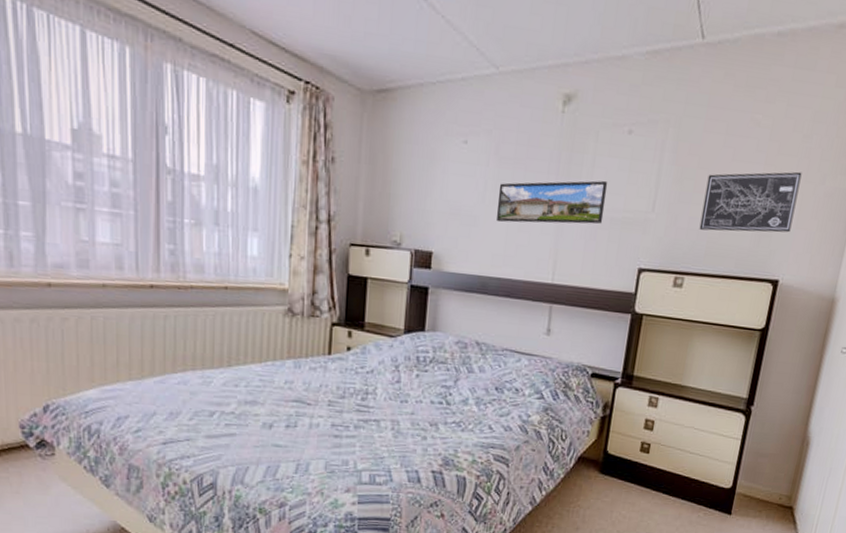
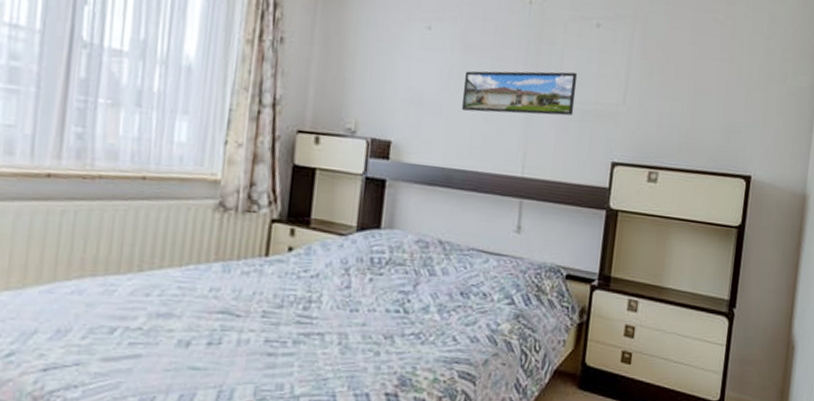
wall art: present [699,171,802,233] -> none [670,69,765,129]

